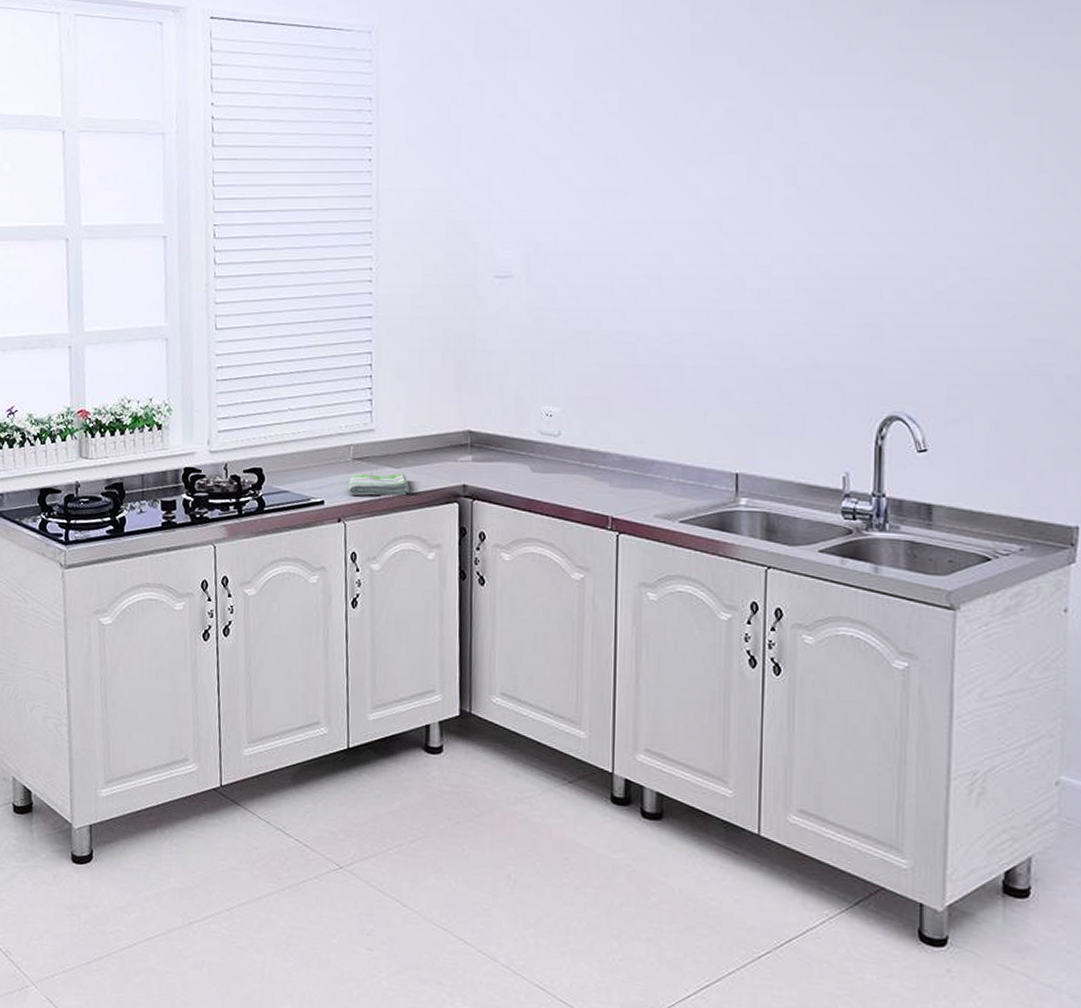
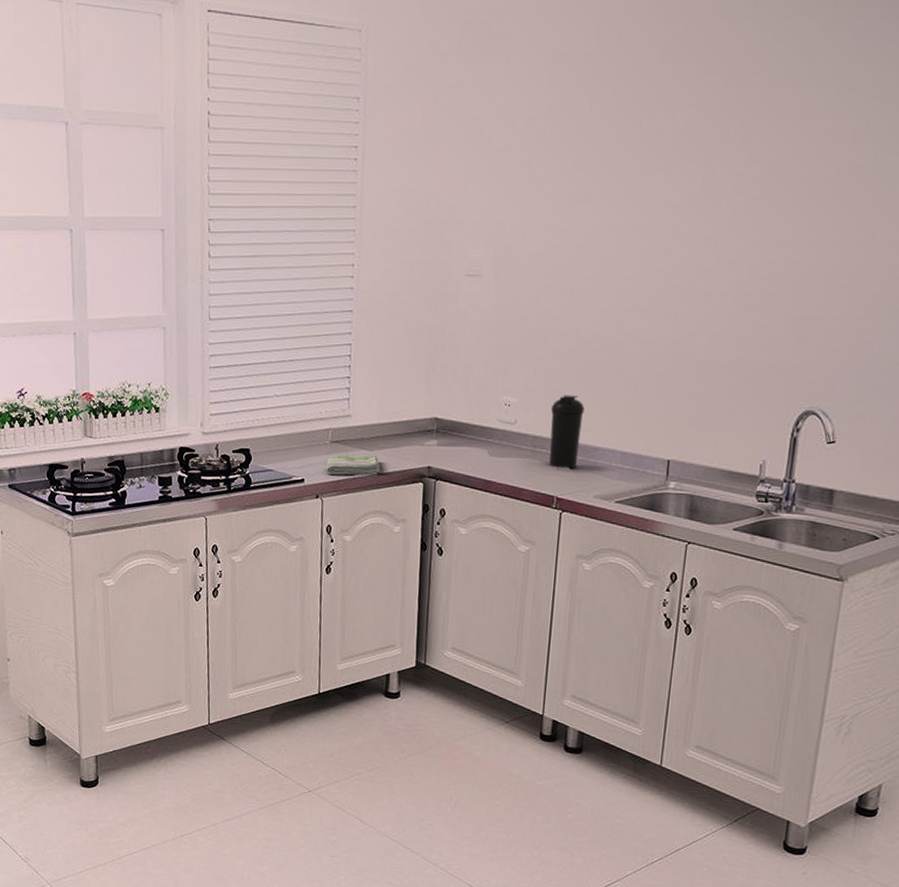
water bottle: none [599,403,636,485] -> present [549,395,585,469]

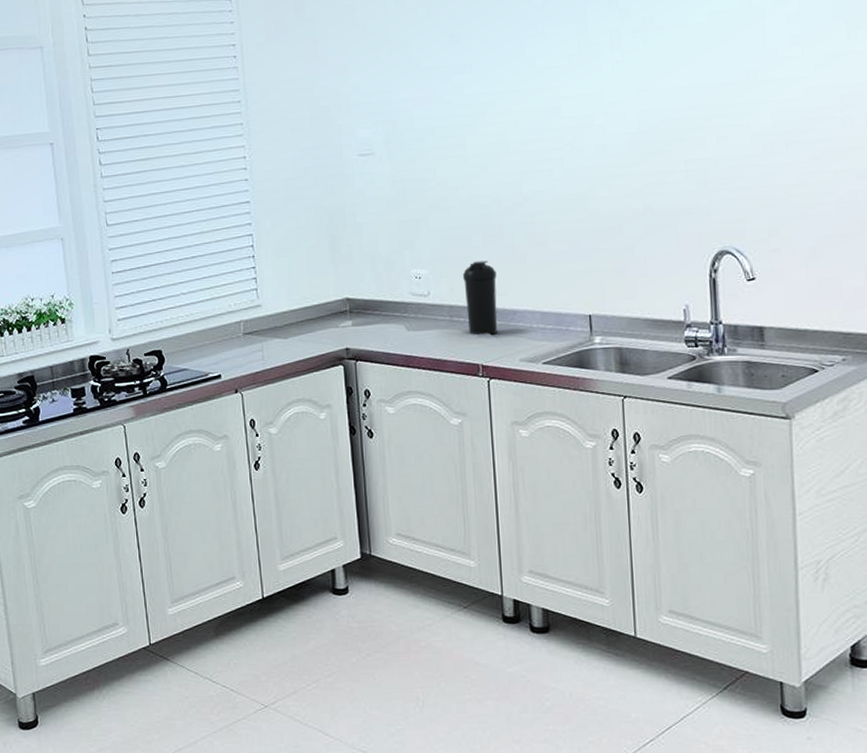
dish towel: present [325,455,380,476] -> none [241,342,297,367]

